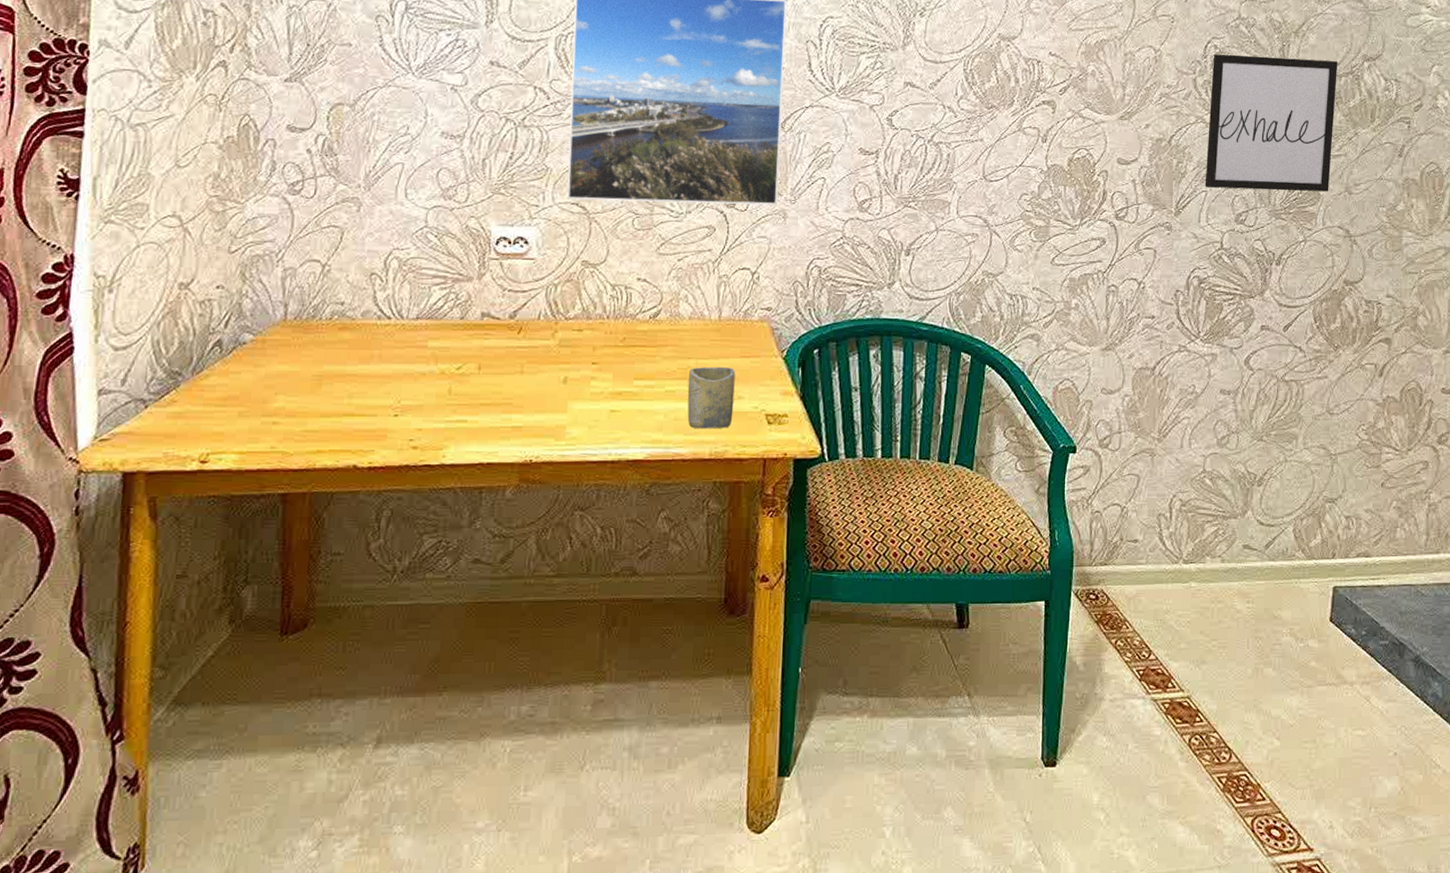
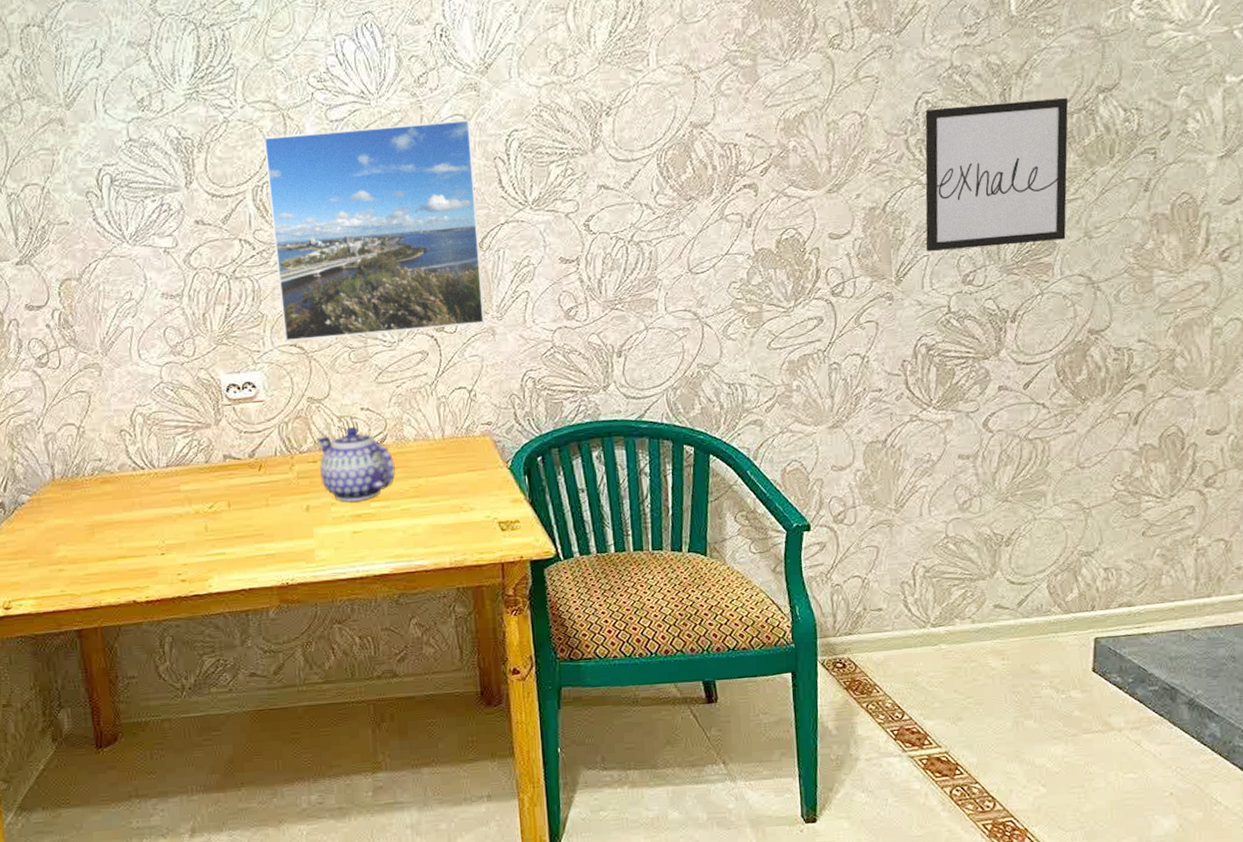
teapot: none [584,297,665,377] -> present [317,427,395,502]
cup: present [687,367,735,429] -> none [420,482,468,542]

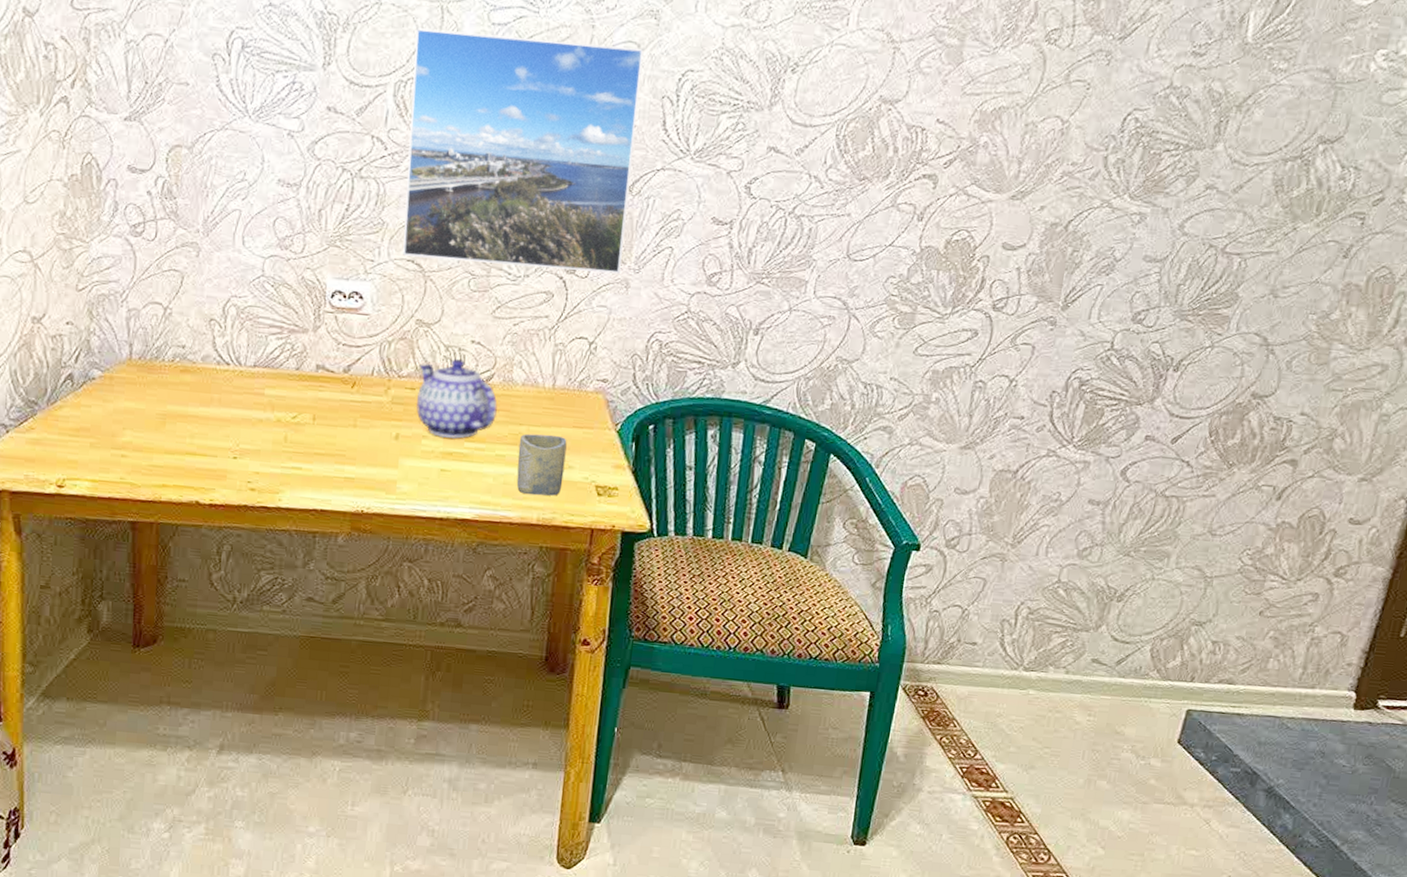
cup: none [420,482,468,542] -> present [516,434,567,496]
wall art: present [925,98,1069,252] -> none [1101,129,1286,294]

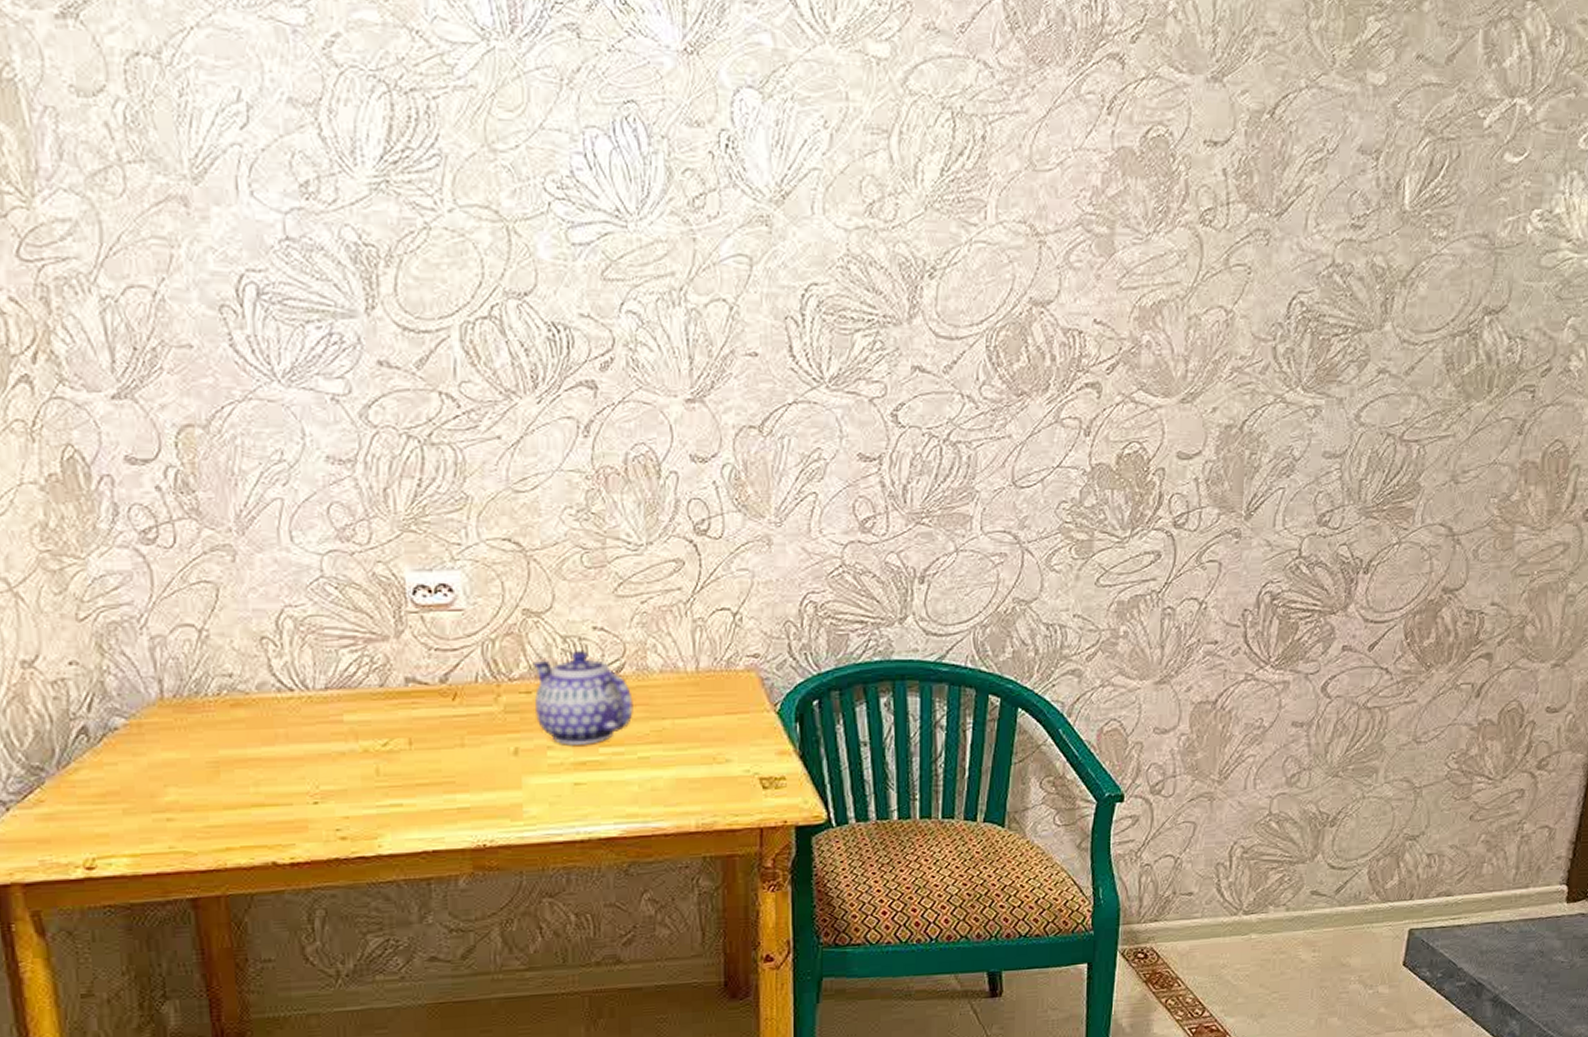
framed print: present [403,28,644,274] -> none [478,255,759,534]
cup: present [516,434,567,496] -> none [664,727,721,799]

